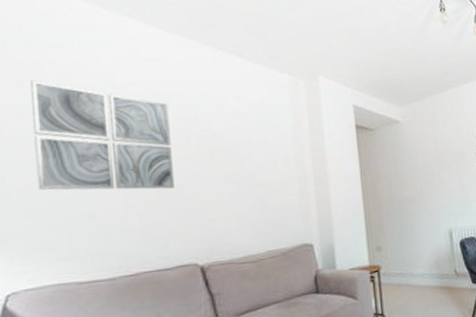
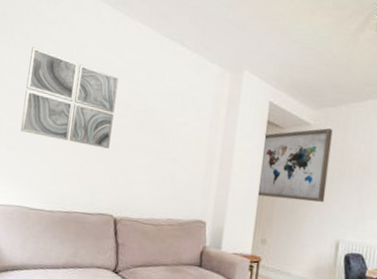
wall art: none [356,123,430,203] -> present [259,128,333,203]

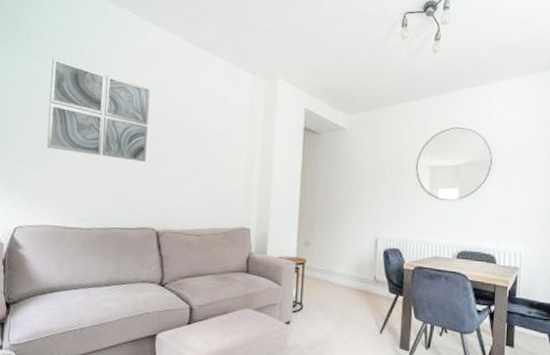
wall art: present [259,128,333,203] -> none [300,132,366,203]

